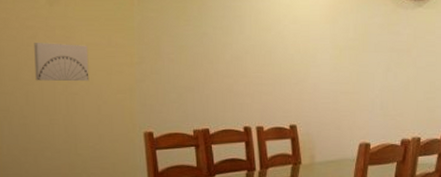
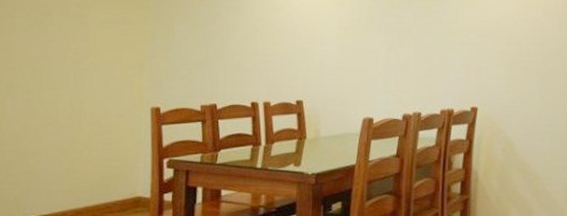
wall art: present [34,43,89,82] -> none [45,20,102,58]

